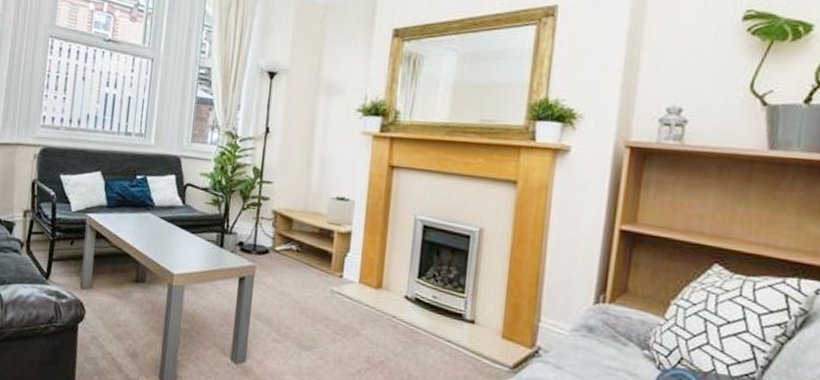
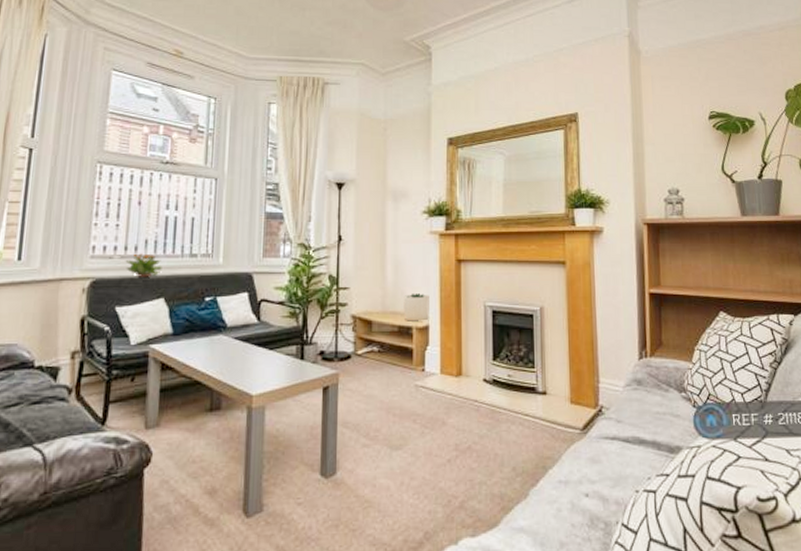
potted flower: none [69,126,101,150] -> present [125,253,162,277]

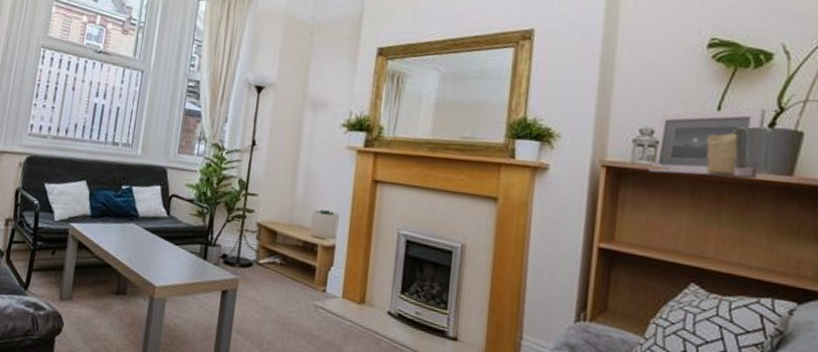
potted flower: present [125,253,162,277] -> none [56,135,87,160]
picture frame: none [678,164,756,226] -> present [649,107,766,179]
candle: none [717,186,741,221] -> present [706,132,737,176]

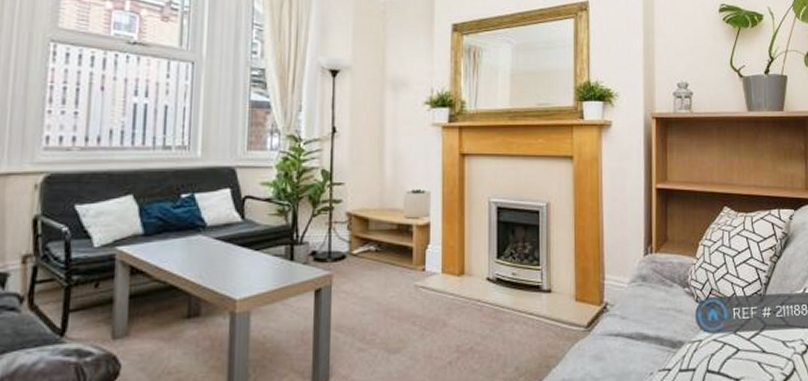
picture frame: present [649,107,766,179] -> none [687,58,762,120]
candle: present [706,132,737,176] -> none [725,80,747,116]

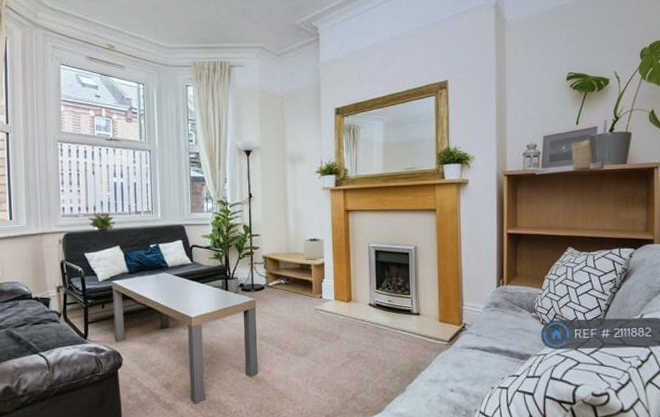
potted flower: none [85,145,130,172] -> present [87,212,116,230]
picture frame: none [687,58,762,120] -> present [535,119,607,176]
candle: none [725,80,747,116] -> present [571,139,591,170]

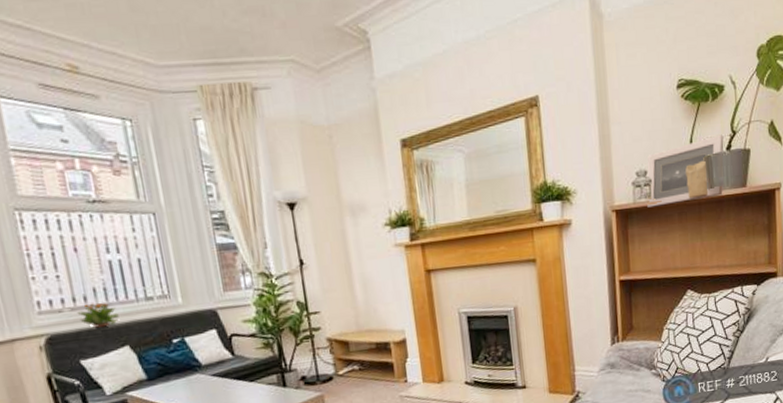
planter: present [303,238,324,260] -> none [376,308,405,338]

